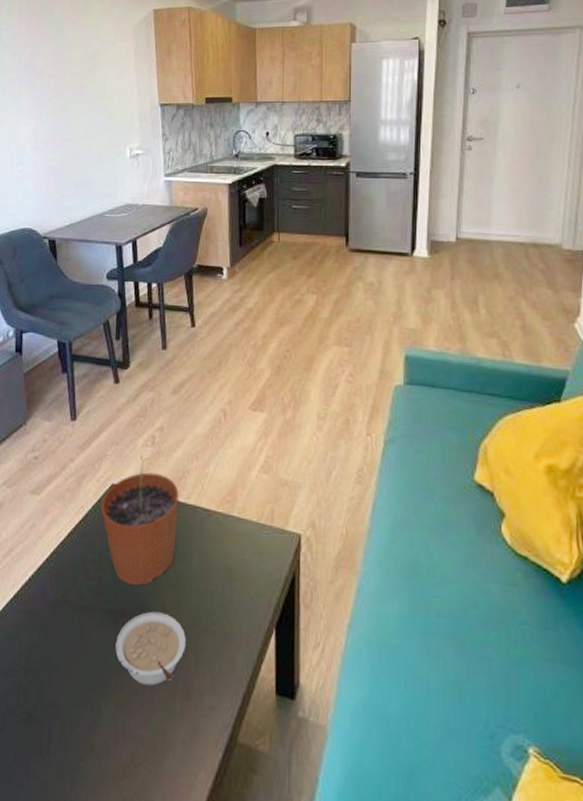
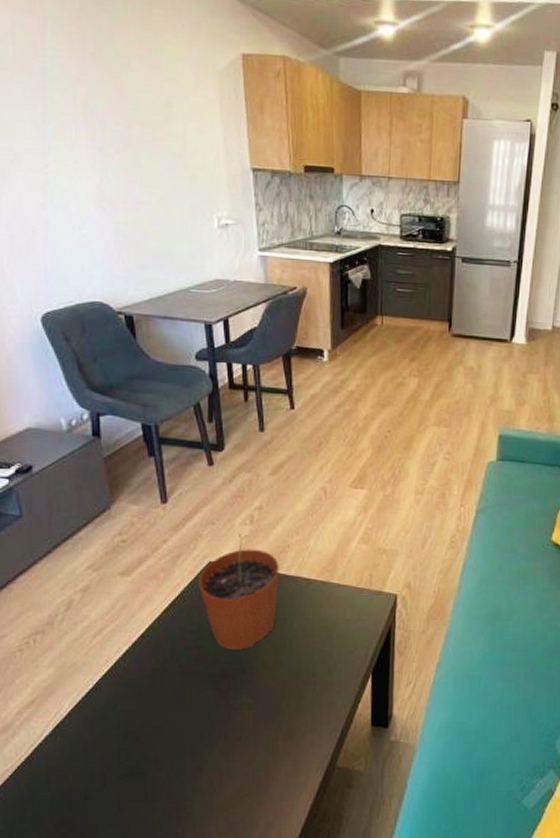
legume: present [115,611,186,686] -> none [218,671,288,732]

